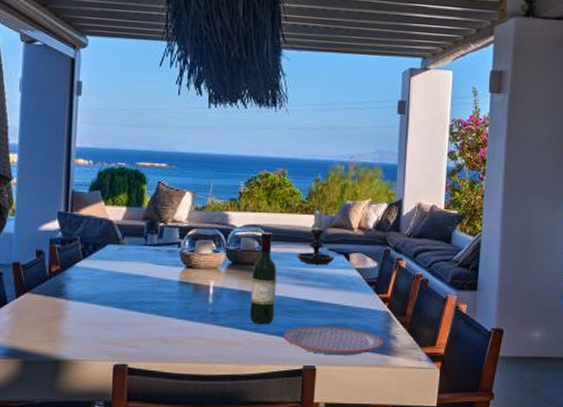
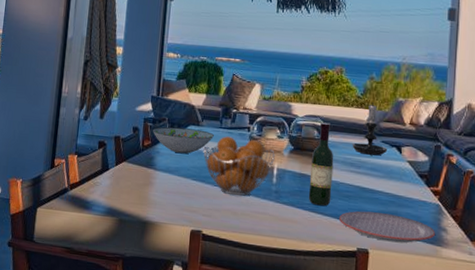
decorative bowl: none [60,247,139,278] -> present [152,127,215,154]
fruit basket: none [125,254,210,321] -> present [203,136,275,196]

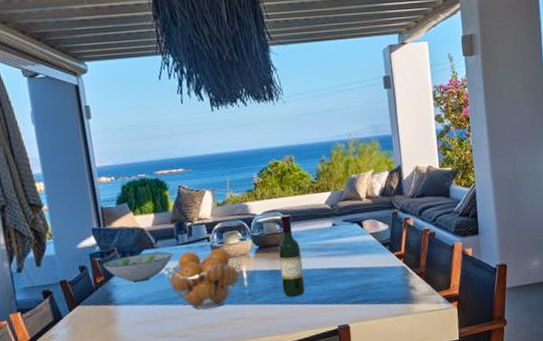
plate: present [338,211,436,243] -> none [315,285,406,313]
candle holder: present [352,101,388,156] -> none [315,184,350,237]

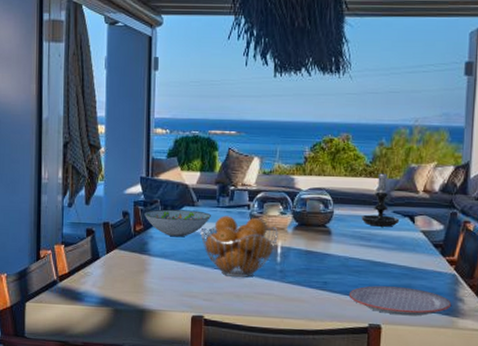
wine bottle: present [278,214,306,297] -> none [315,194,342,283]
candle holder: none [315,184,350,237] -> present [361,169,400,227]
plate: none [315,285,406,313] -> present [348,286,452,316]

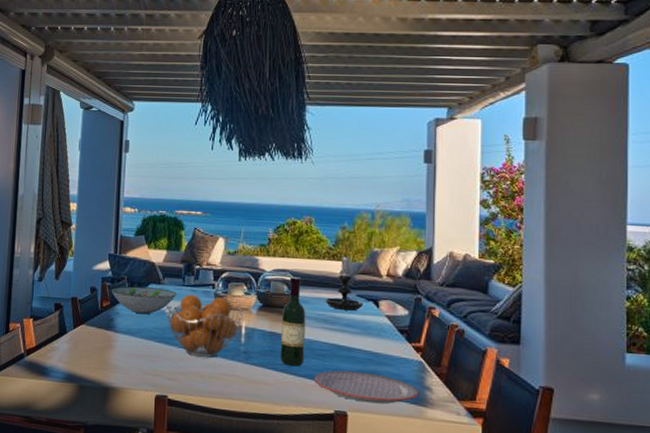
wine bottle: none [315,194,342,283] -> present [280,276,306,367]

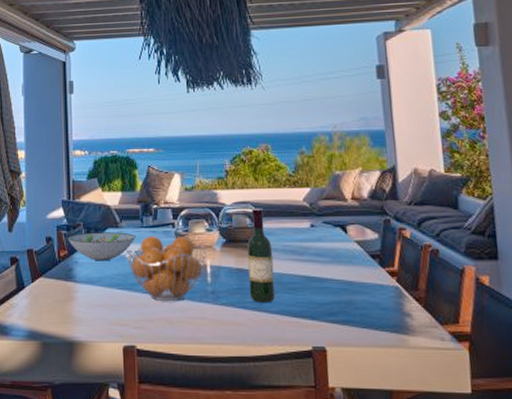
plate: present [313,370,420,404] -> none [287,303,400,336]
candle holder: present [325,253,364,311] -> none [290,178,331,239]

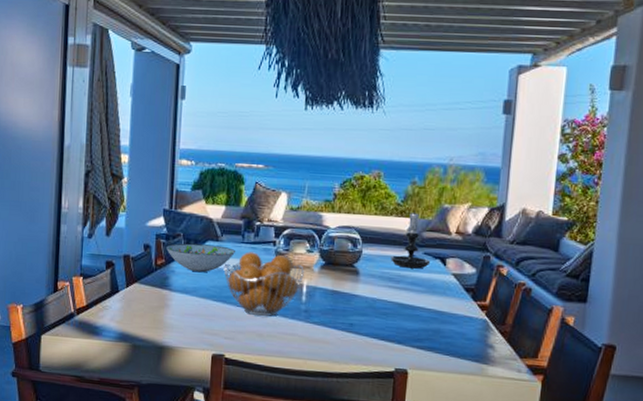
wine bottle: present [247,208,276,303] -> none [341,233,371,325]
candle holder: none [290,178,331,239] -> present [391,209,431,269]

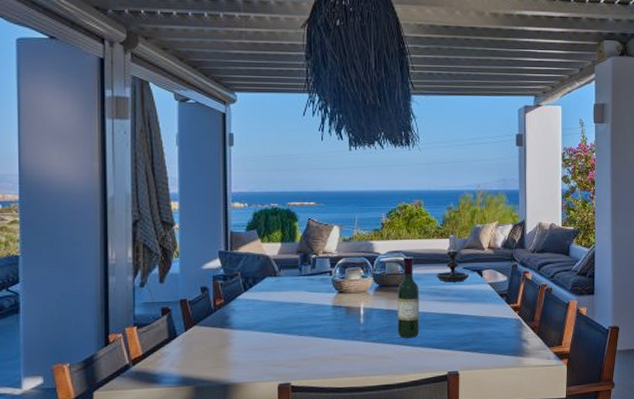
decorative bowl: present [165,243,236,273] -> none [223,280,295,308]
fruit basket: present [223,252,304,316] -> none [283,283,360,342]
wine bottle: none [341,233,371,325] -> present [397,256,420,338]

